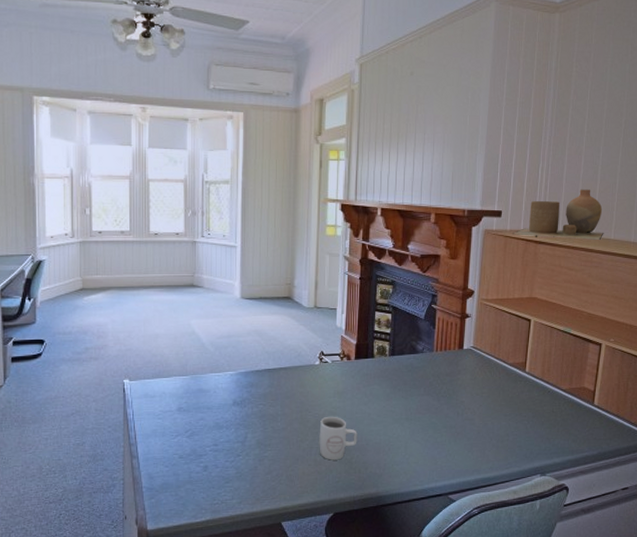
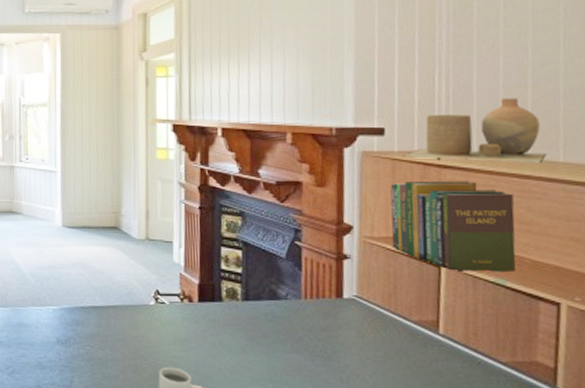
books: none [500,253,581,324] -> present [390,180,516,272]

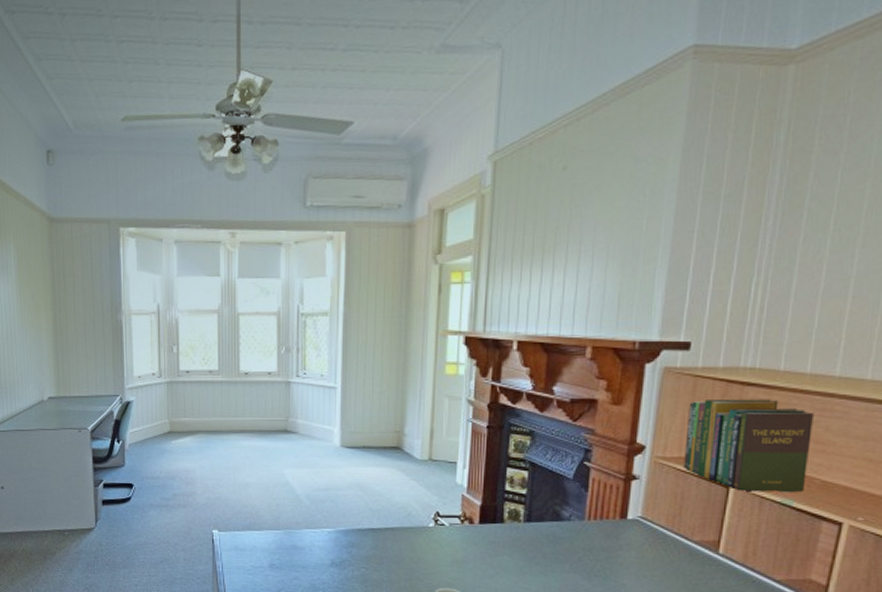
vase: present [403,98,547,163] -> none [706,310,855,380]

